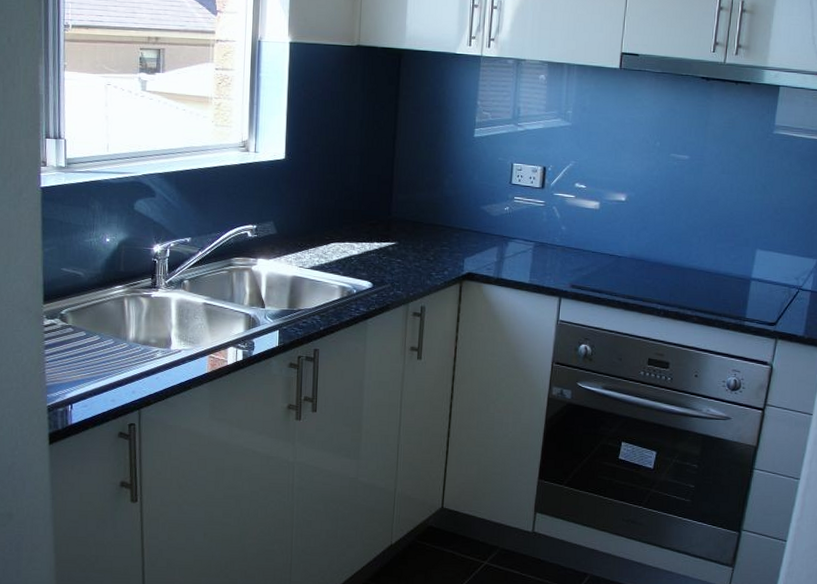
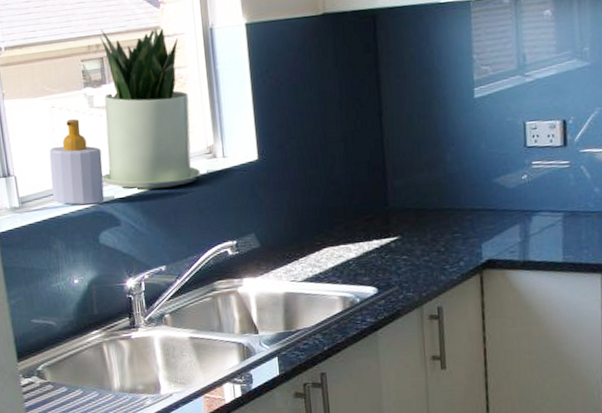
soap bottle: none [97,97,147,175] -> present [49,118,105,205]
planter: none [144,24,233,171] -> present [100,27,200,189]

